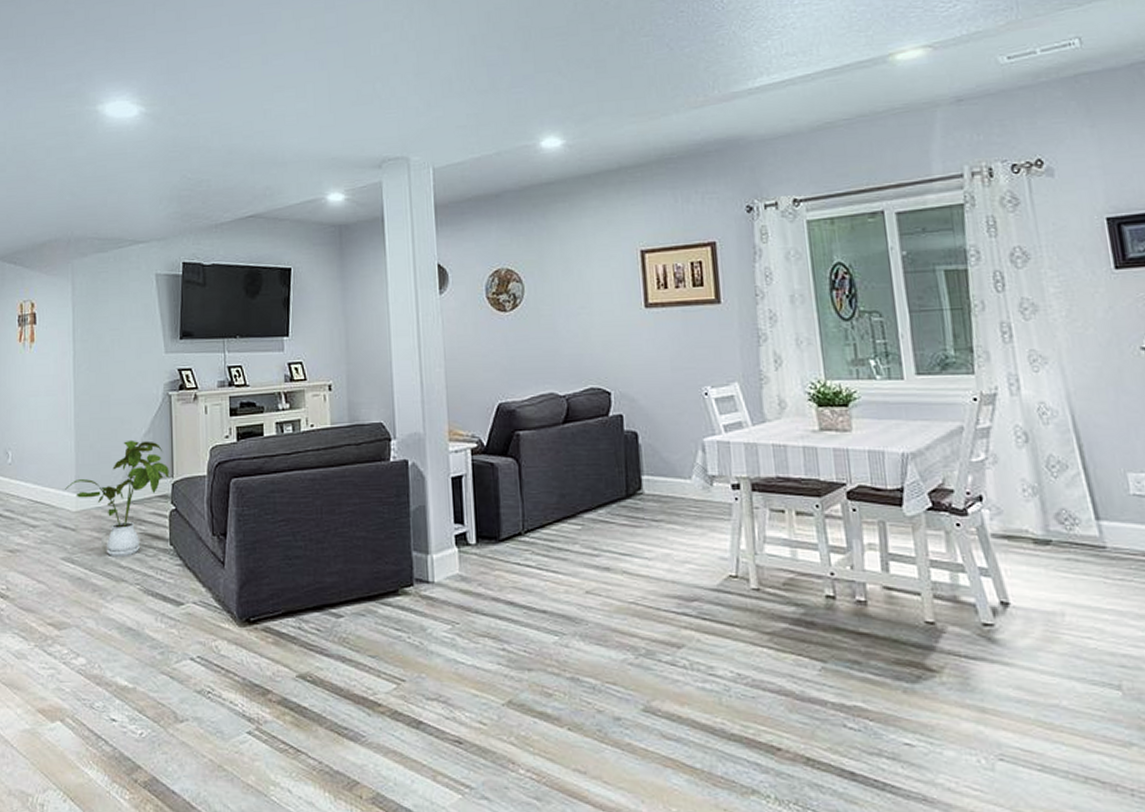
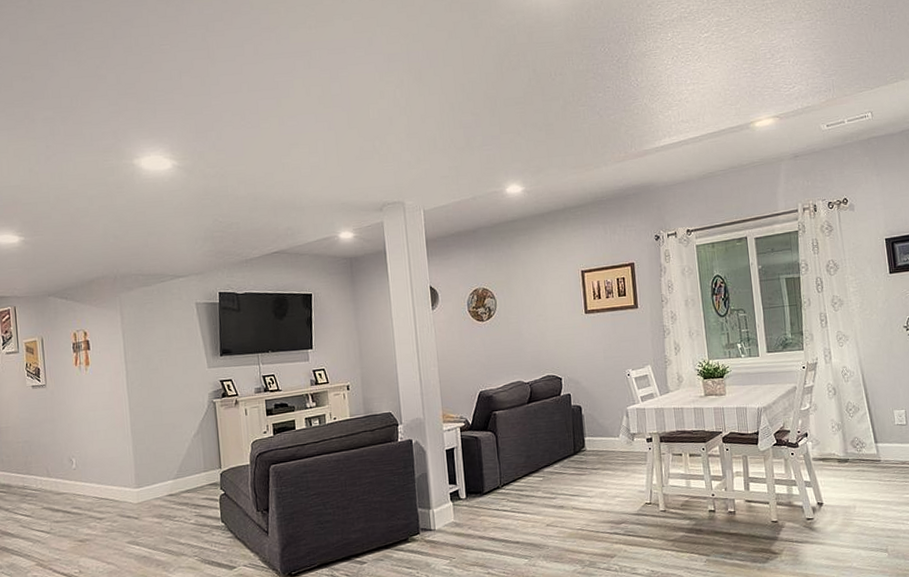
house plant: present [65,440,169,556] -> none [126,440,218,536]

